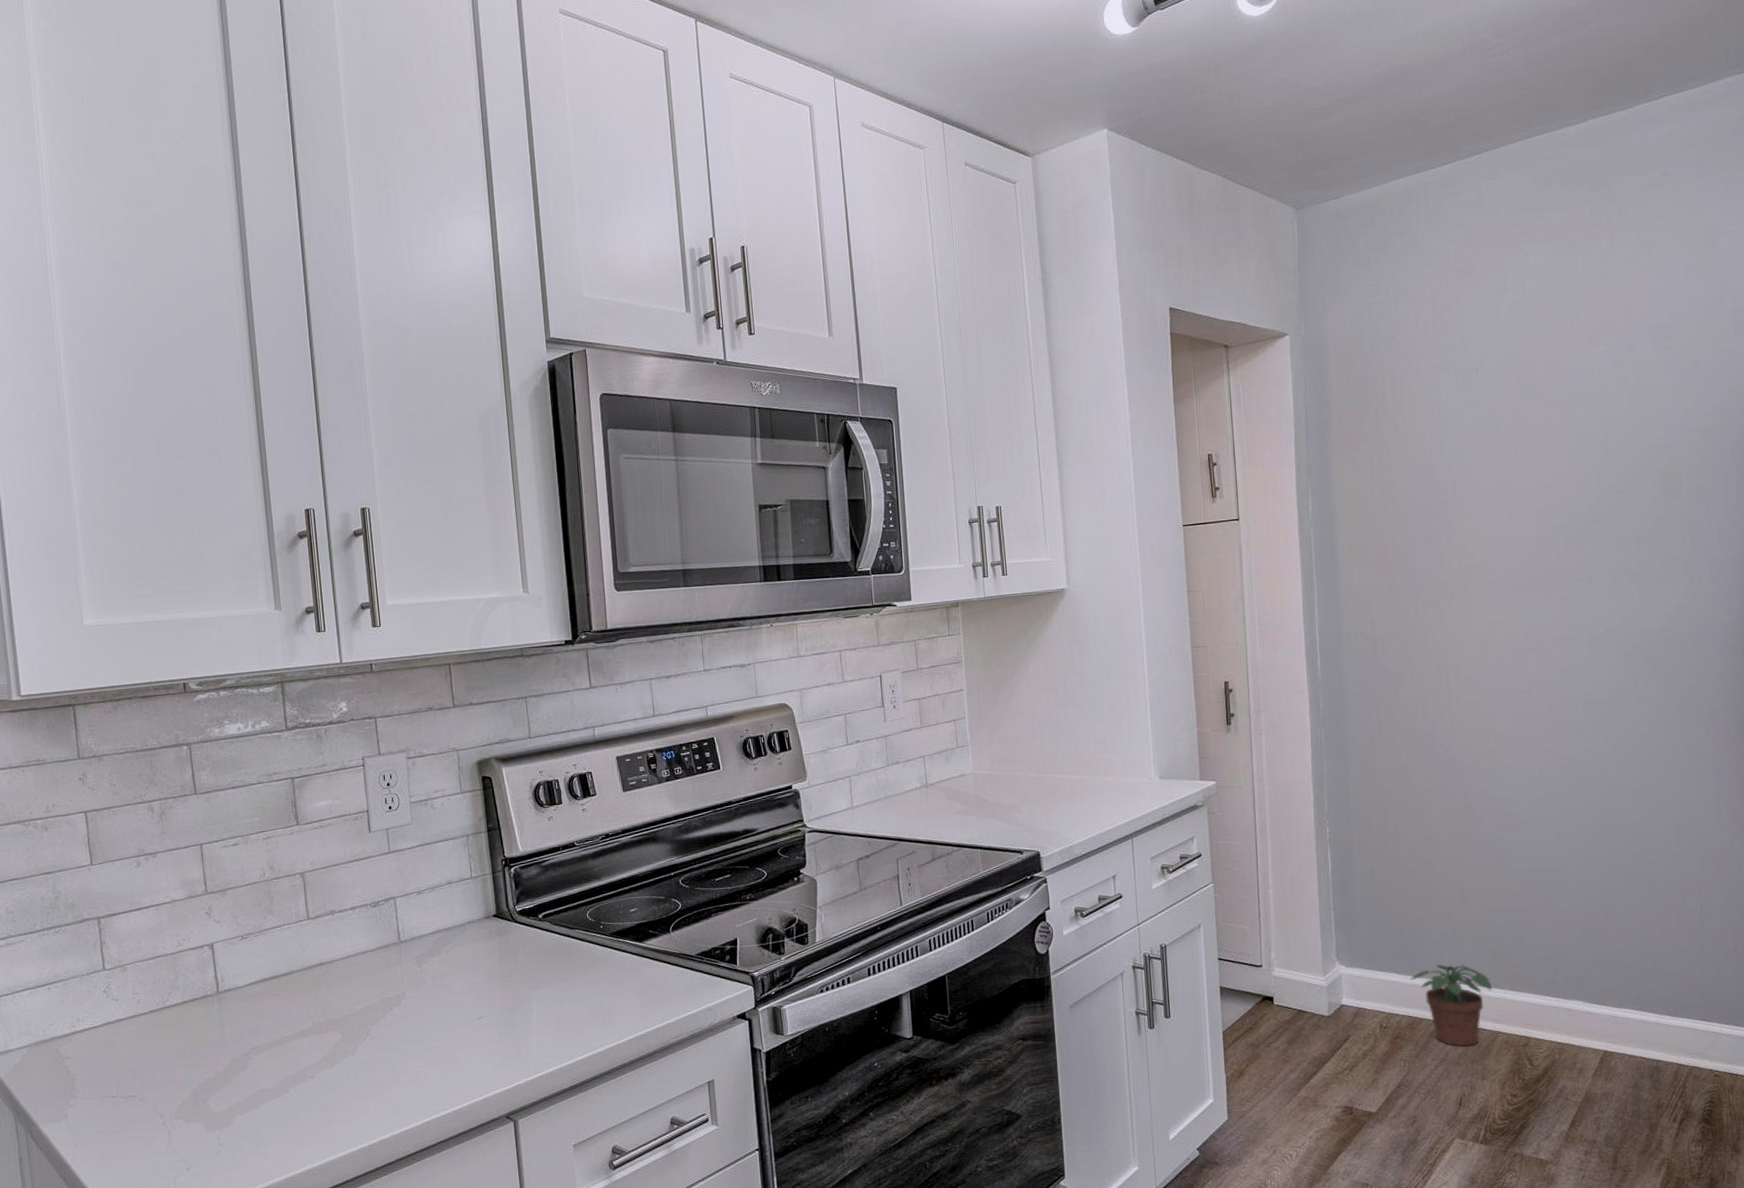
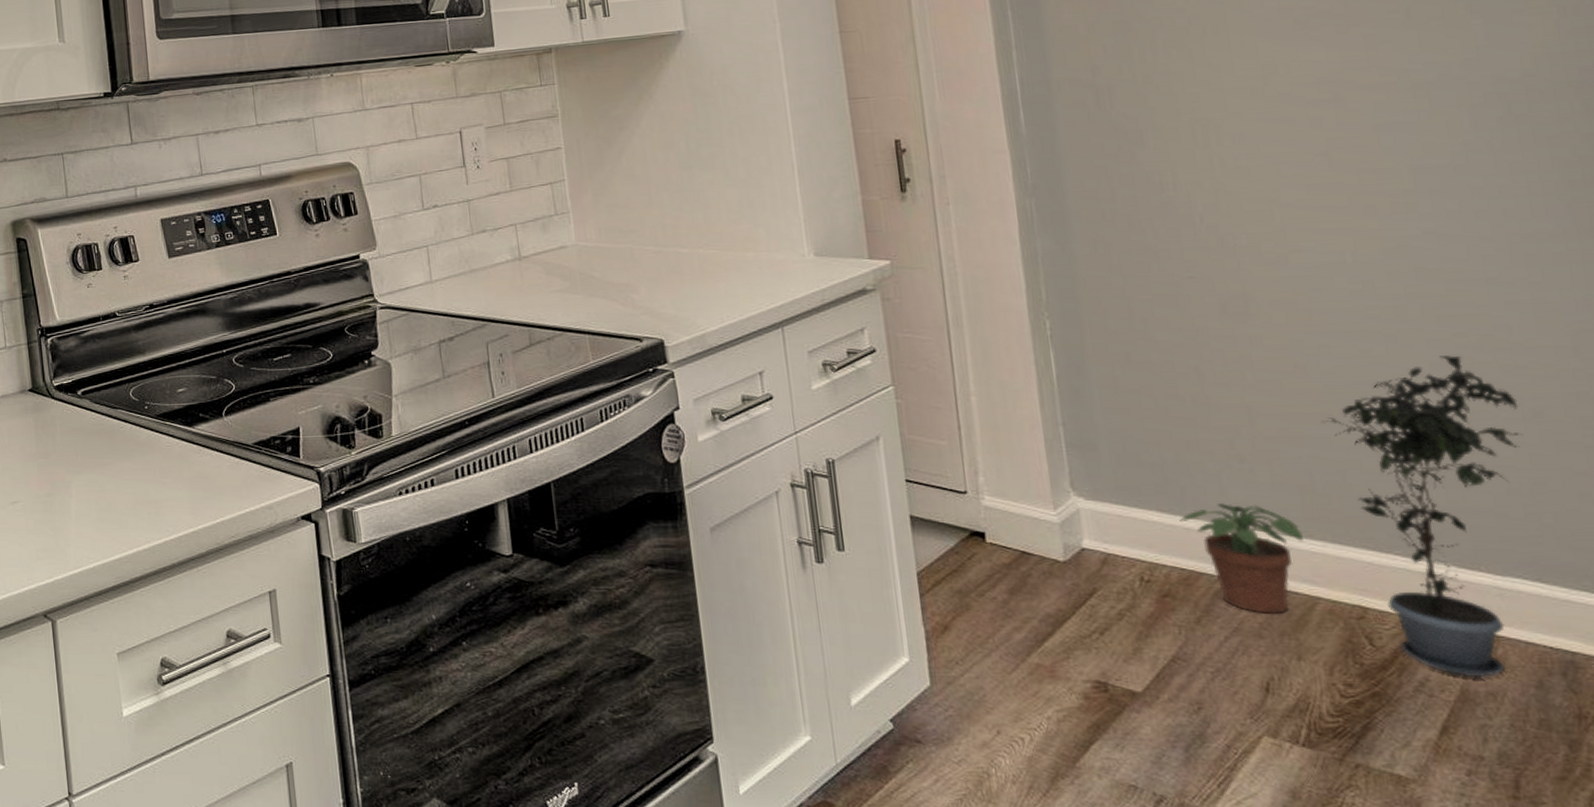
potted plant: none [1511,845,1640,1084] -> present [1322,355,1523,677]

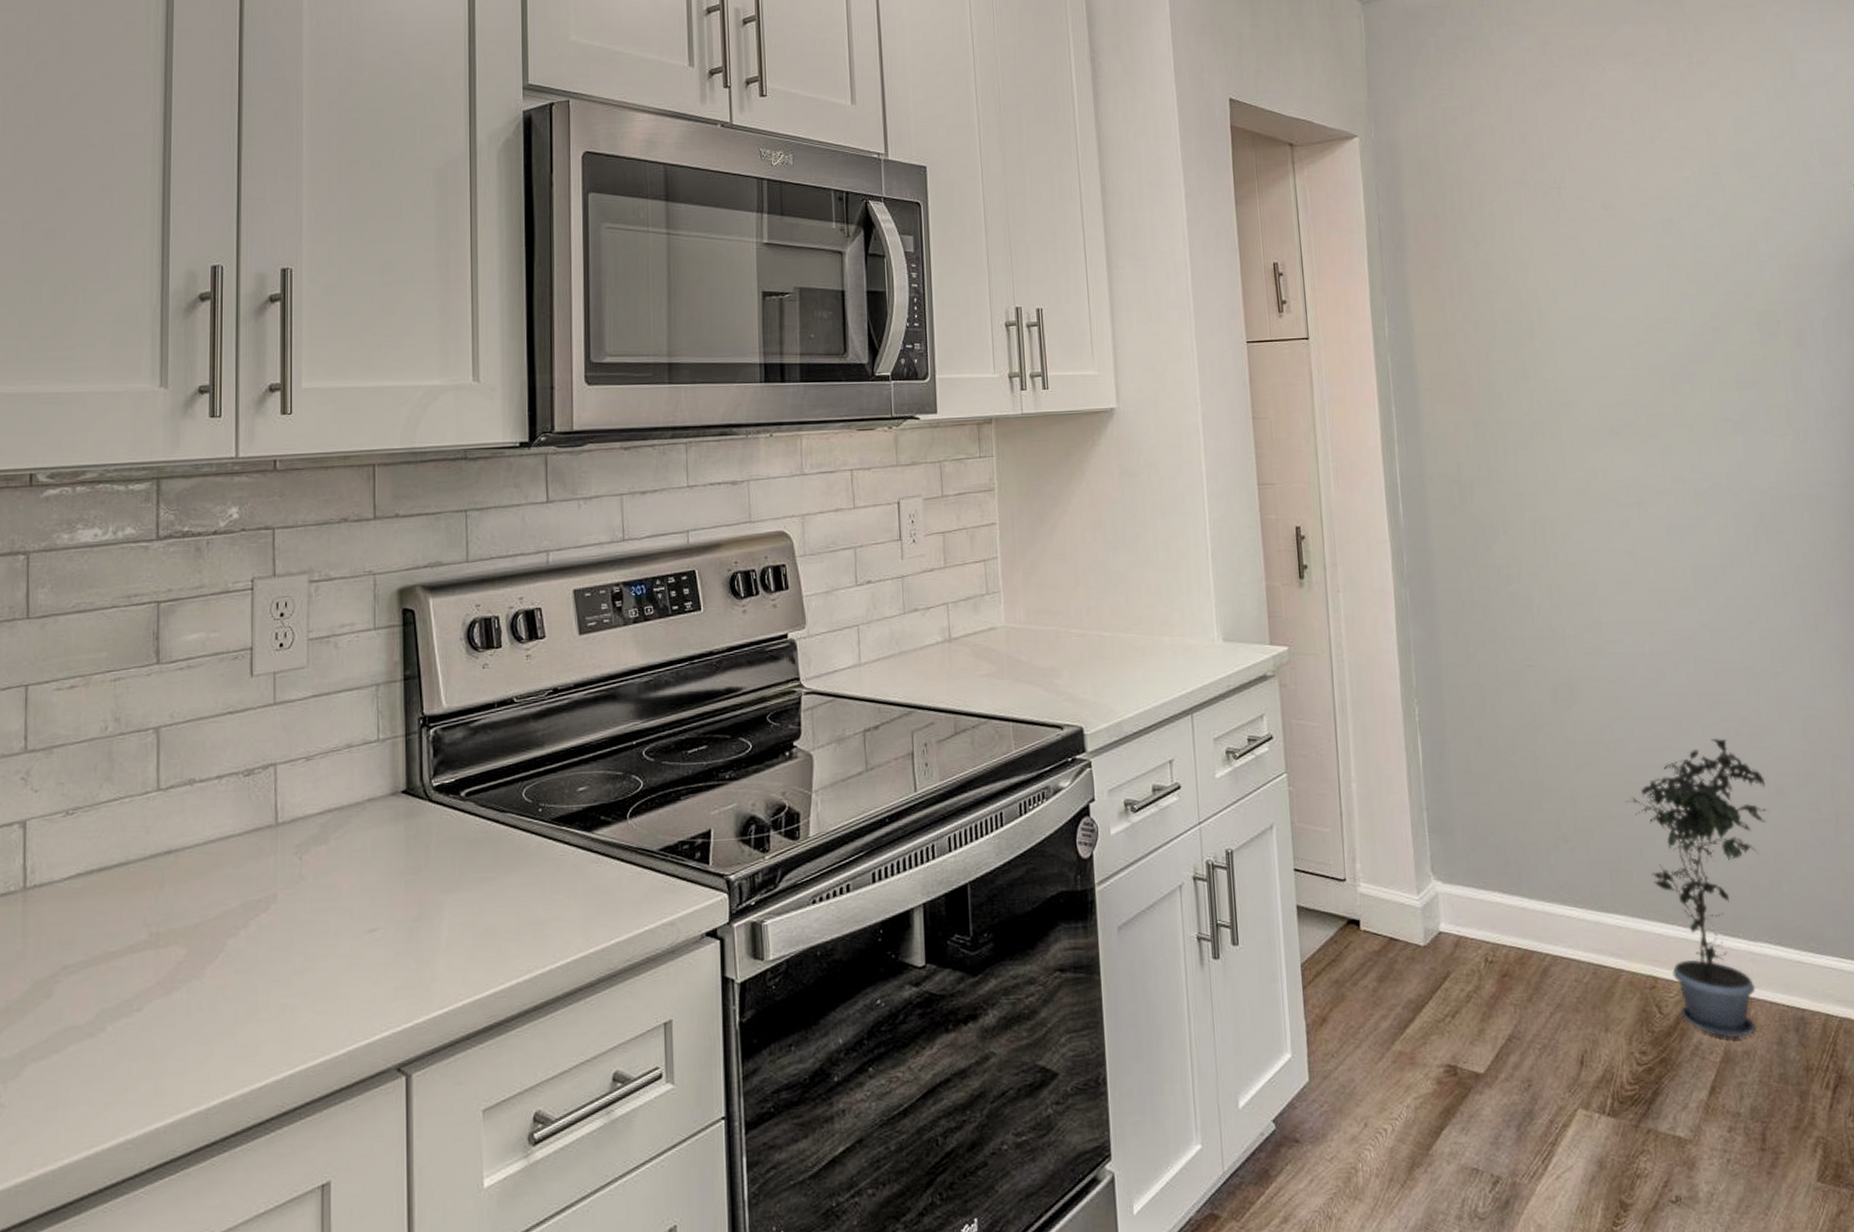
potted plant: present [1180,503,1303,615] -> none [1517,882,1611,989]

